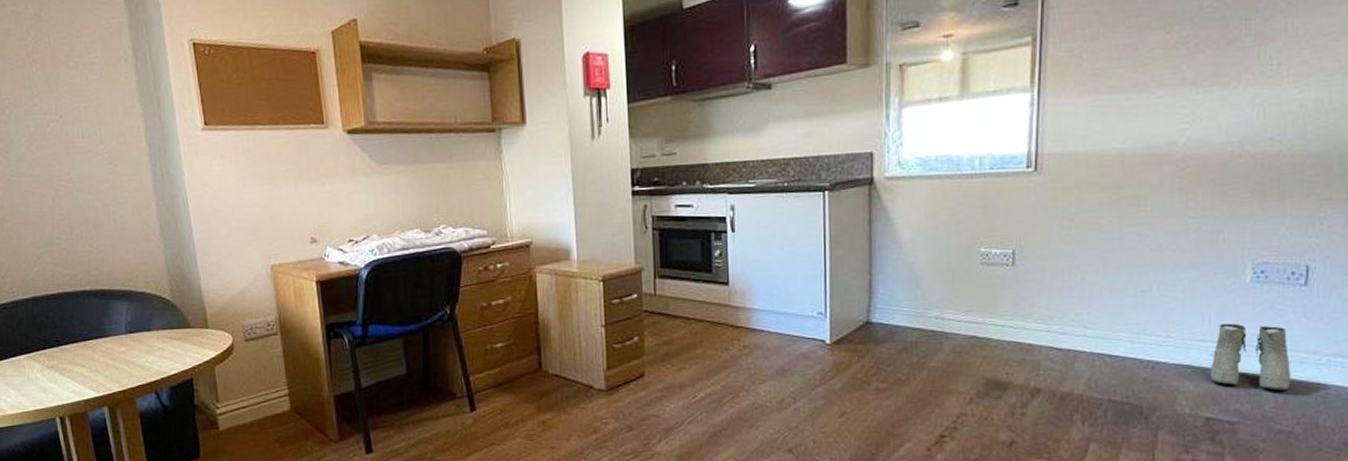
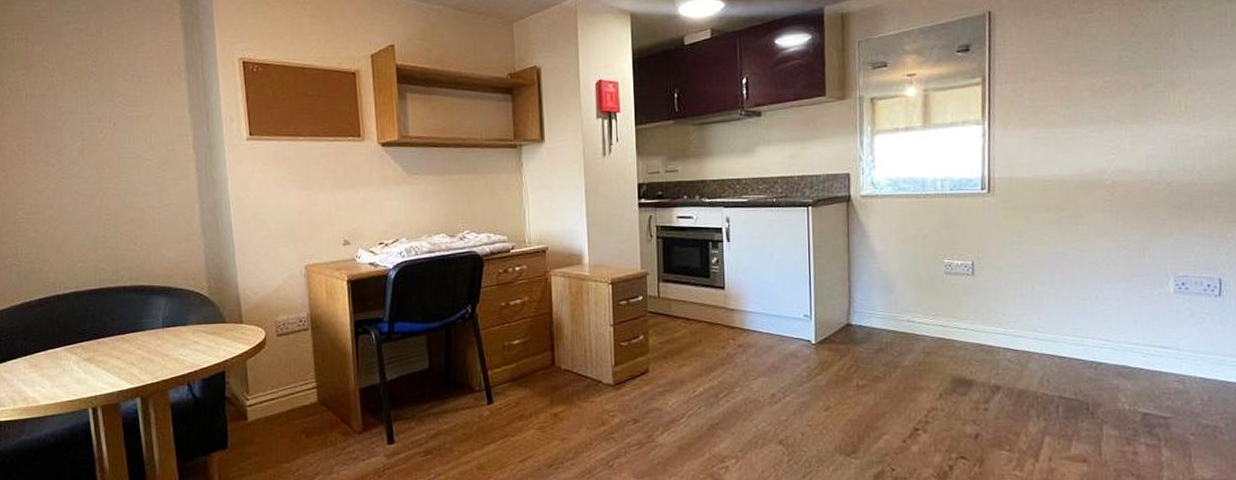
boots: present [1209,323,1291,391] -> none [1144,329,1213,389]

